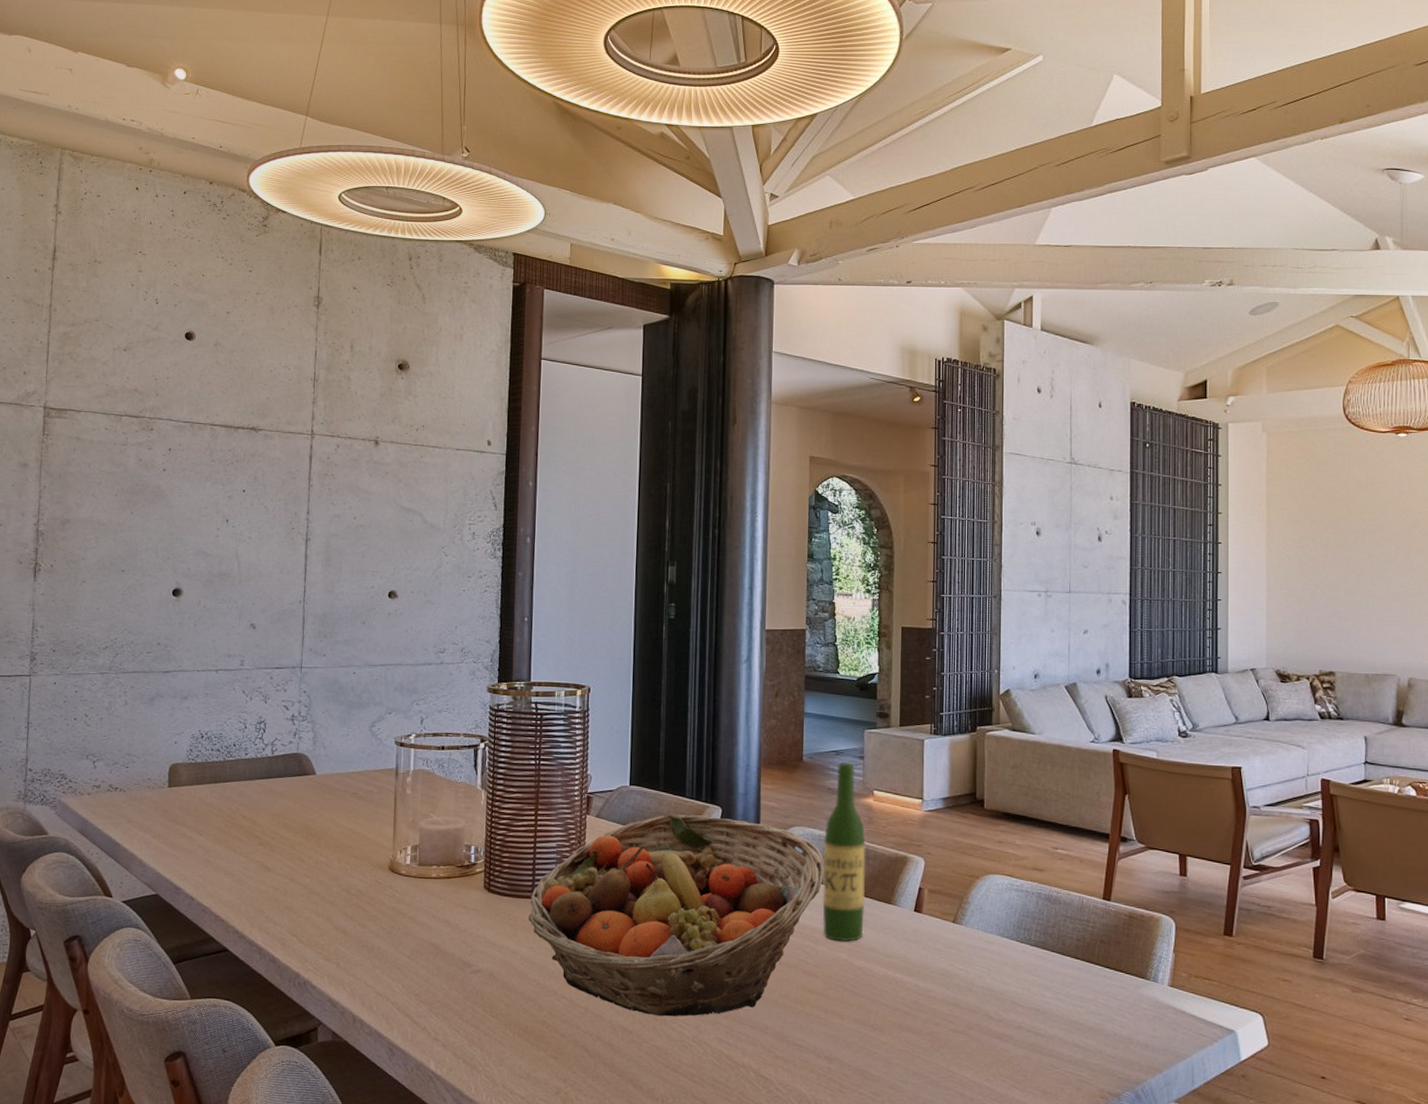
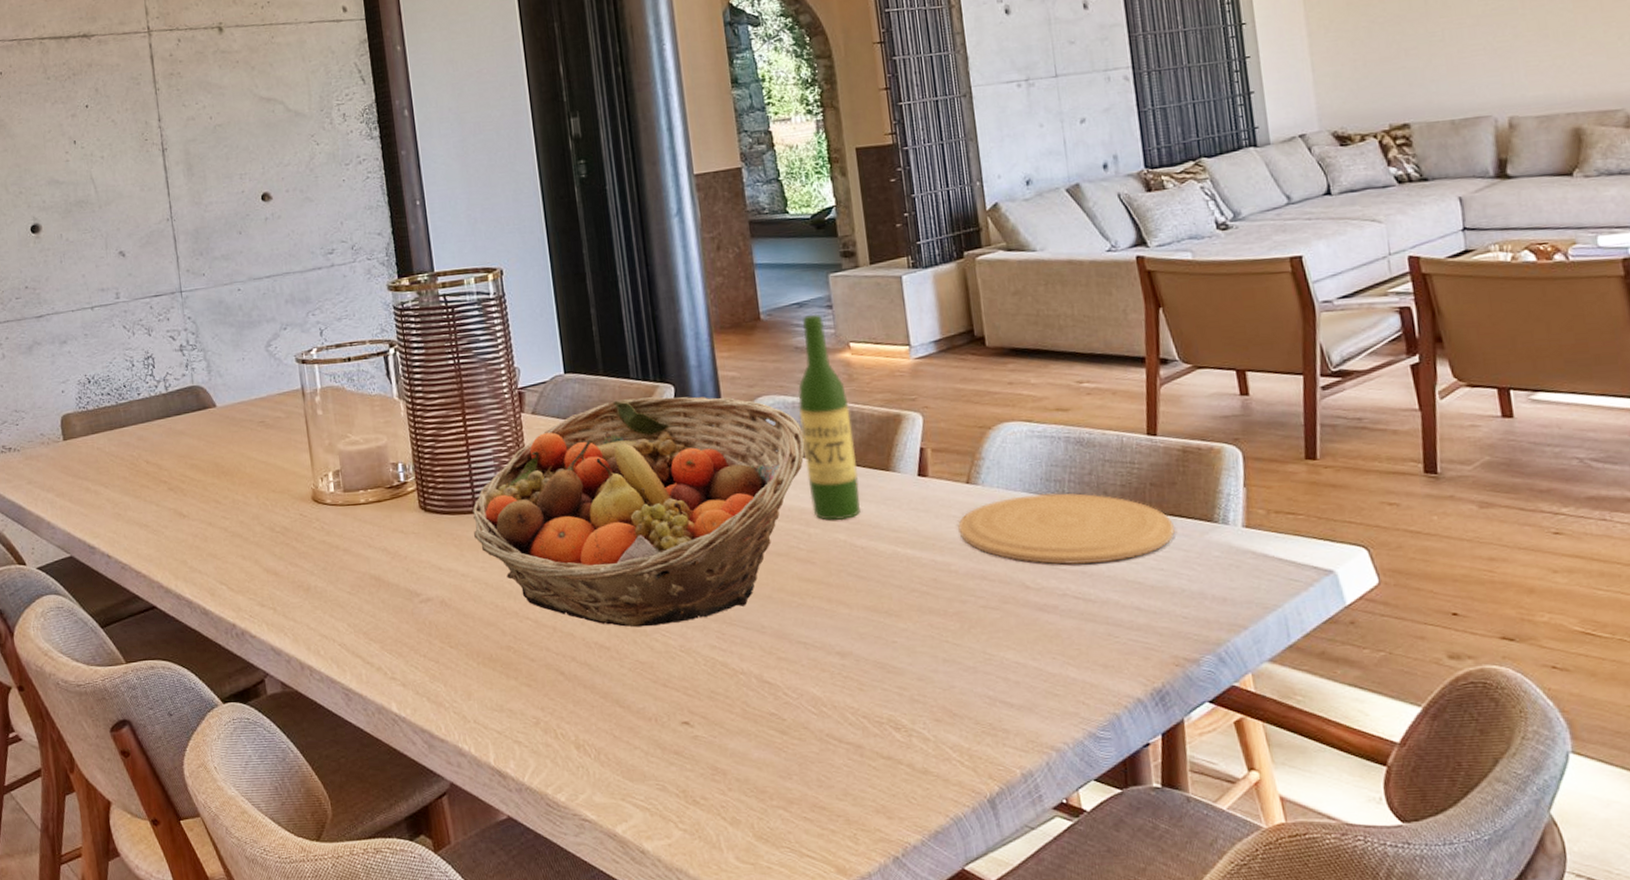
plate: none [941,938,1114,1003] -> present [958,493,1175,565]

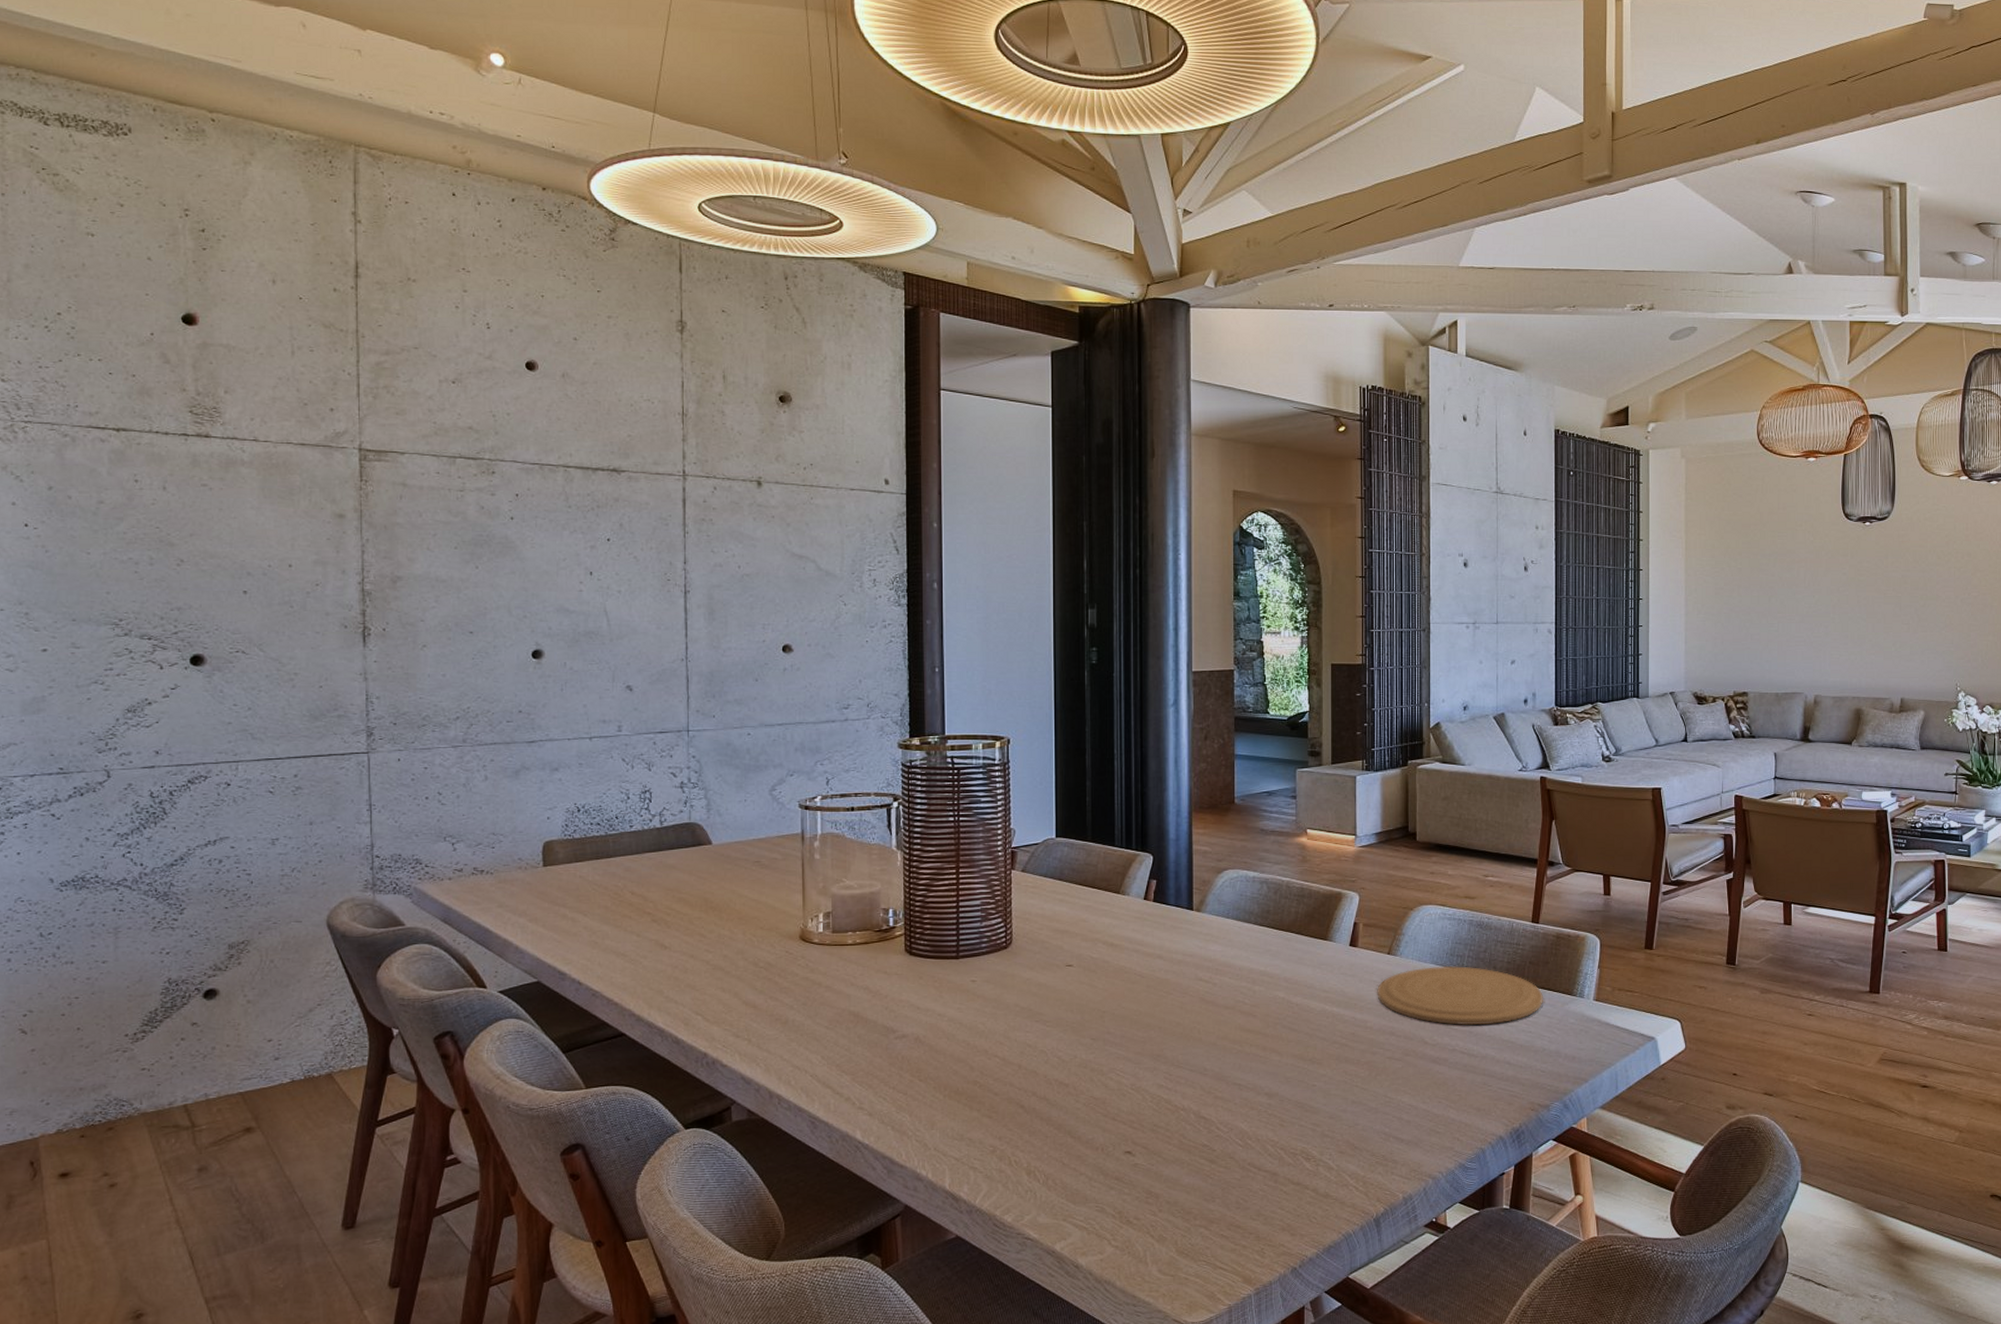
fruit basket: present [472,396,806,628] -> none [955,864,1260,1067]
wine bottle: present [797,314,860,521] -> none [1257,802,1301,981]

